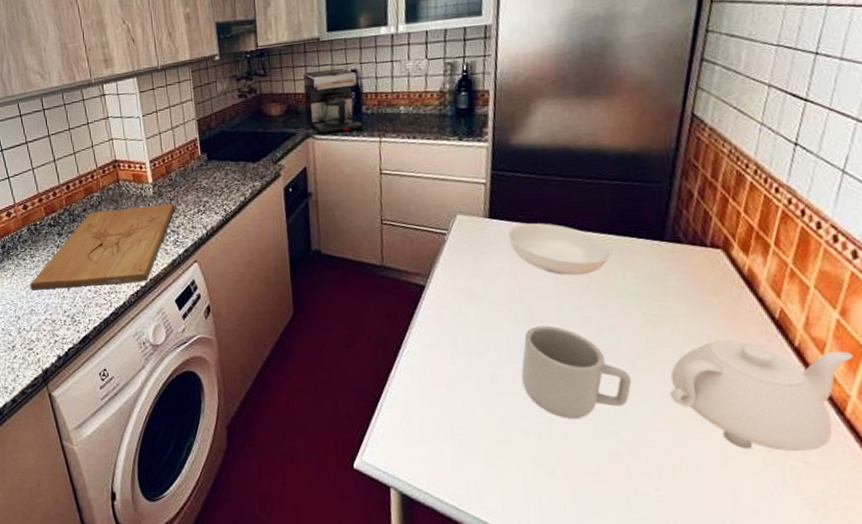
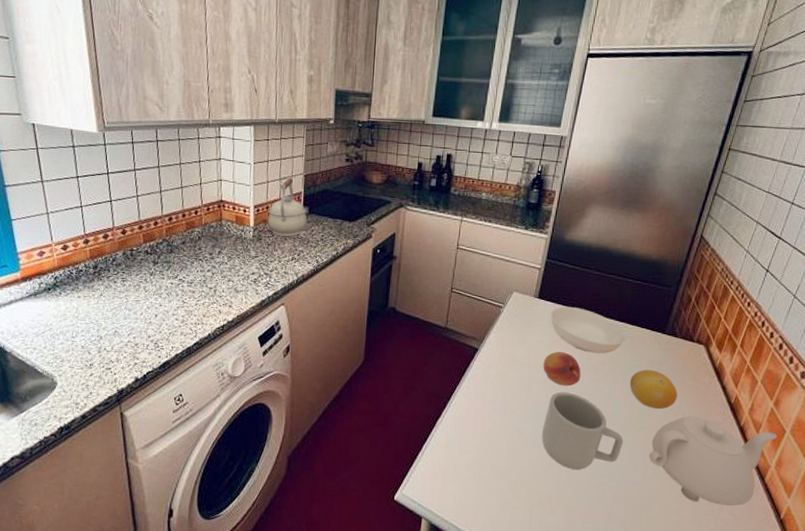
cutting board: present [29,204,175,290] -> none [117,245,272,317]
kettle: none [165,124,208,190] -> present [267,177,308,237]
coffee maker: present [302,68,362,136] -> none [401,149,451,209]
fruit: none [508,278,561,319] -> present [543,352,581,386]
fruit: none [626,287,696,335] -> present [629,369,677,409]

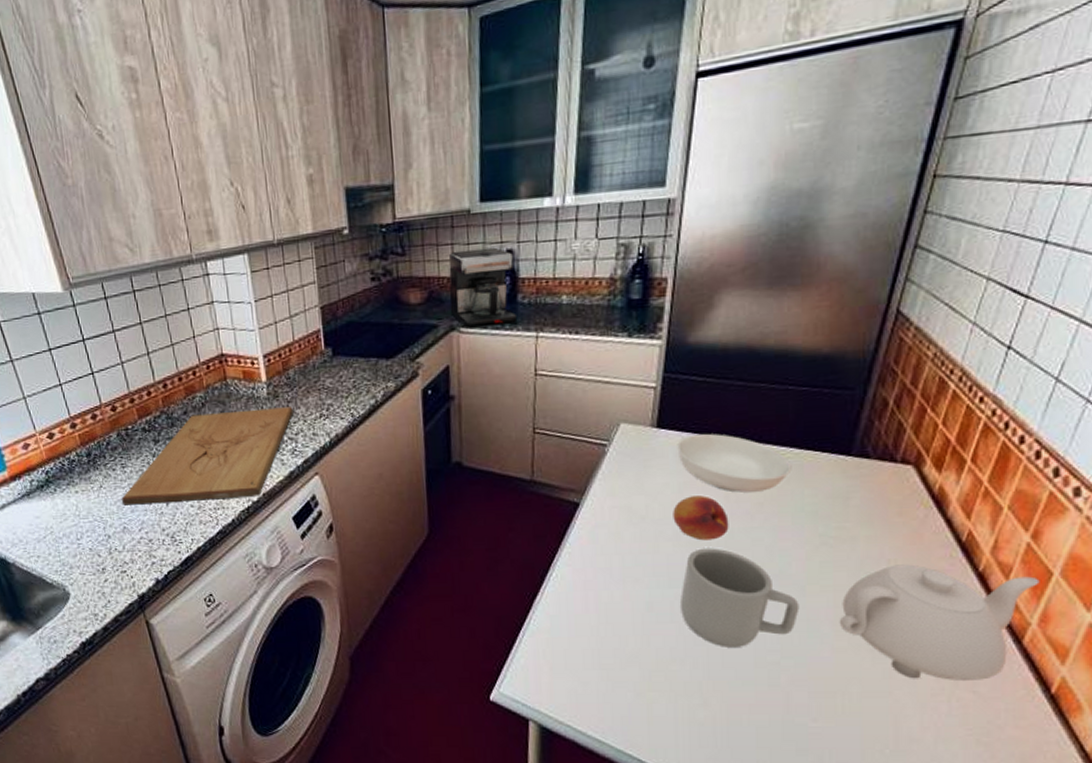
cutting board: none [117,245,272,317] -> present [121,407,293,505]
kettle: present [267,177,308,237] -> none [281,312,333,390]
coffee maker: none [401,149,451,209] -> present [448,247,516,329]
fruit: present [629,369,677,409] -> none [801,507,876,559]

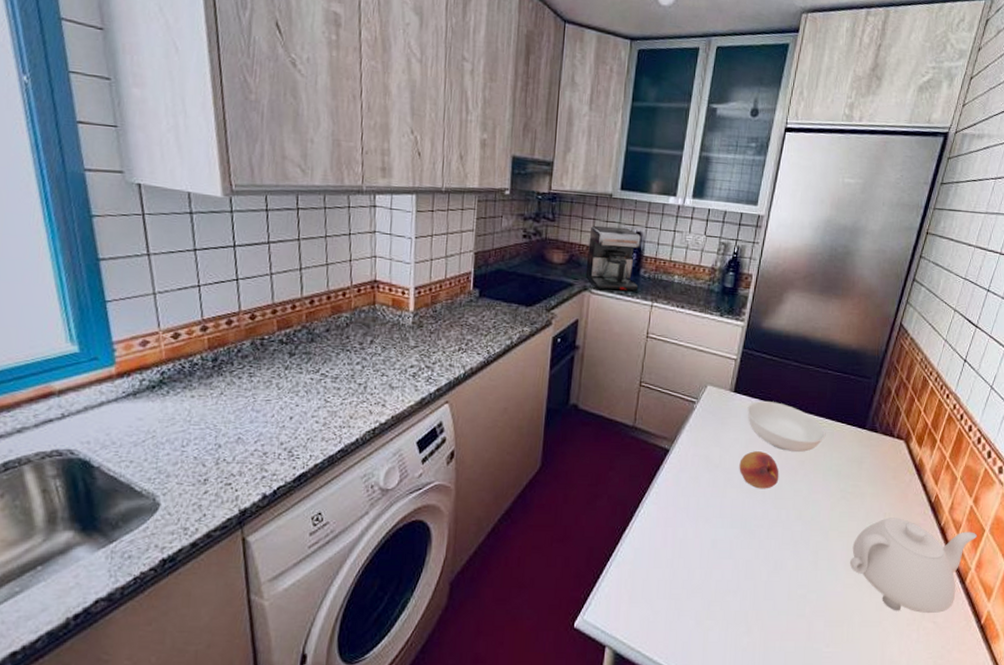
cutting board: present [121,407,293,505] -> none [241,333,435,418]
mug: present [679,548,800,647] -> none [737,495,823,582]

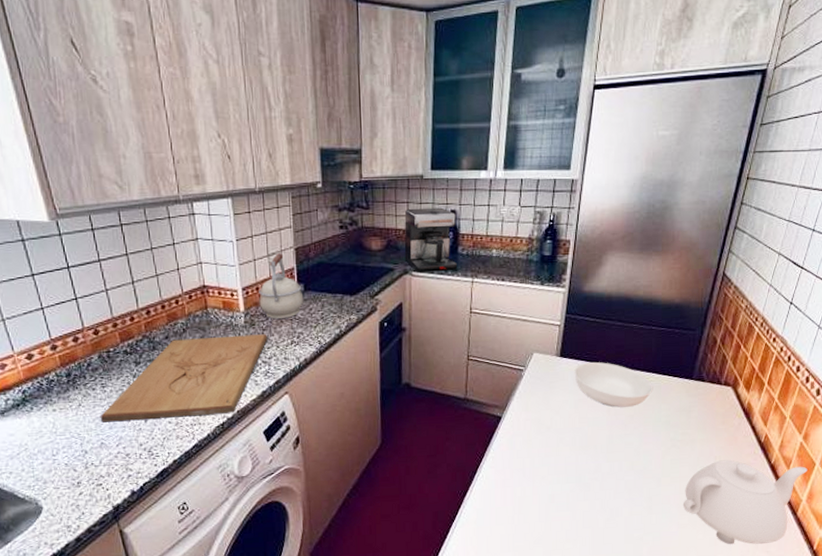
cutting board: none [241,333,435,418] -> present [100,334,268,423]
kettle: none [430,254,478,324] -> present [259,252,304,320]
fruit: present [739,451,779,489] -> none [570,410,610,445]

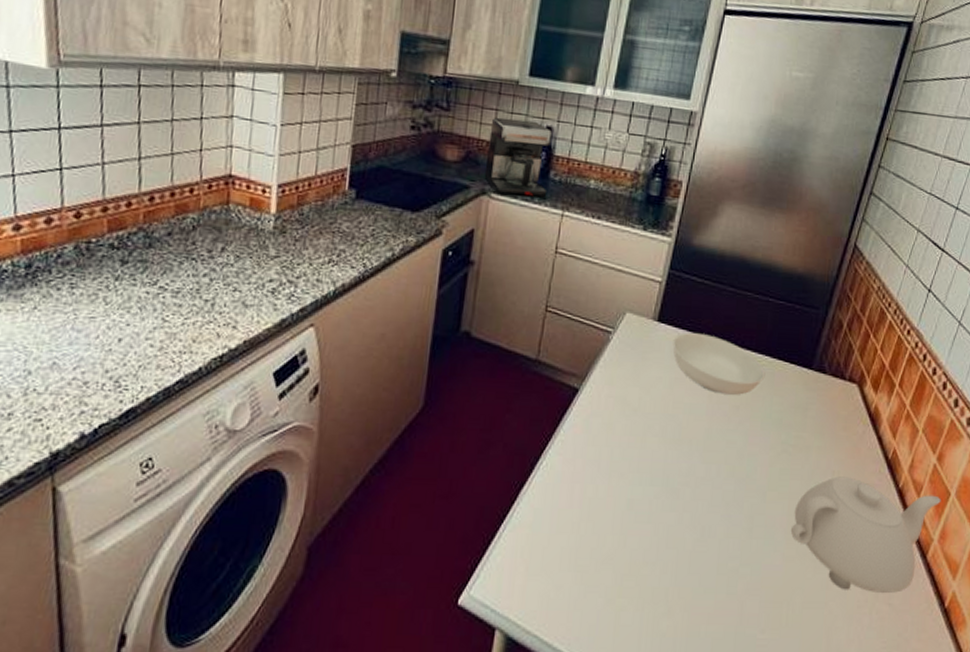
cutting board: present [100,334,268,423] -> none [58,238,300,343]
kettle: present [259,252,304,320] -> none [296,147,354,231]

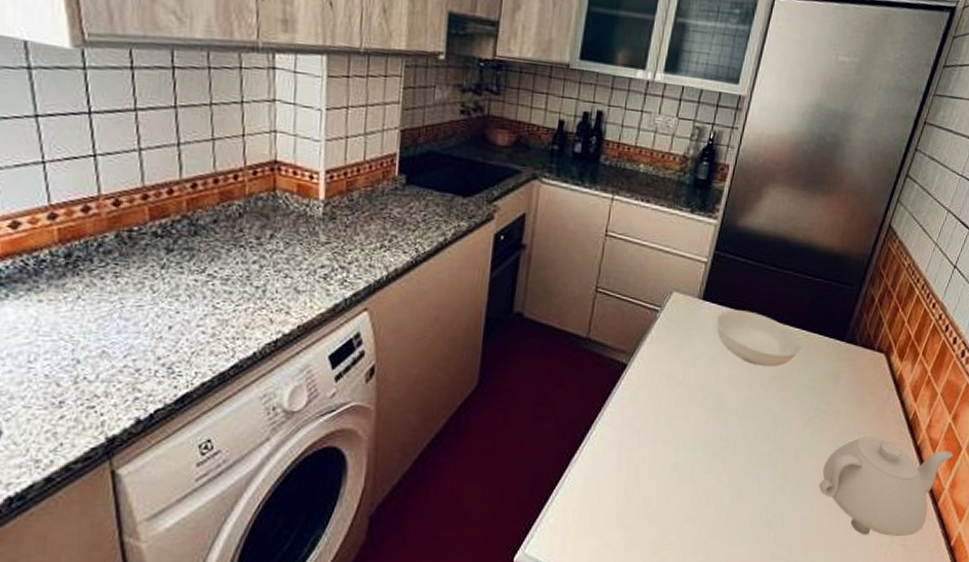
coffee maker: present [484,117,552,199] -> none [535,101,602,183]

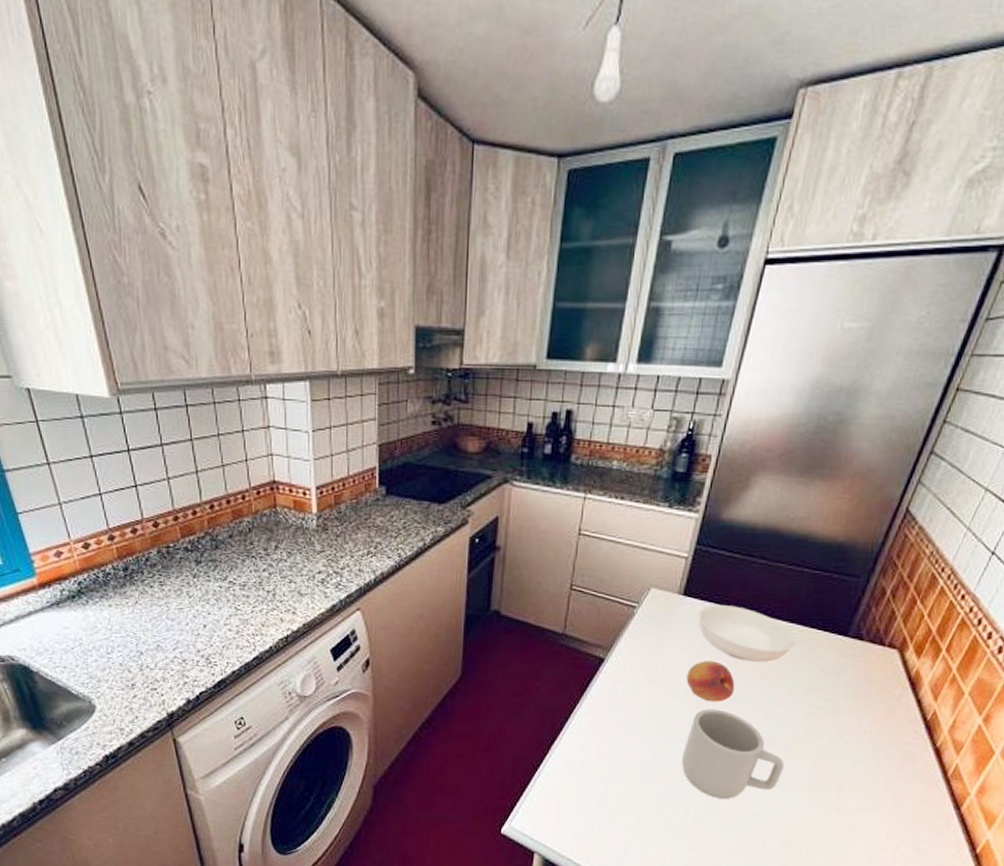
mug: none [699,414,792,507] -> present [681,708,785,799]
fruit: none [704,366,749,408] -> present [686,661,735,702]
teapot: present [819,437,954,536] -> none [816,735,983,839]

